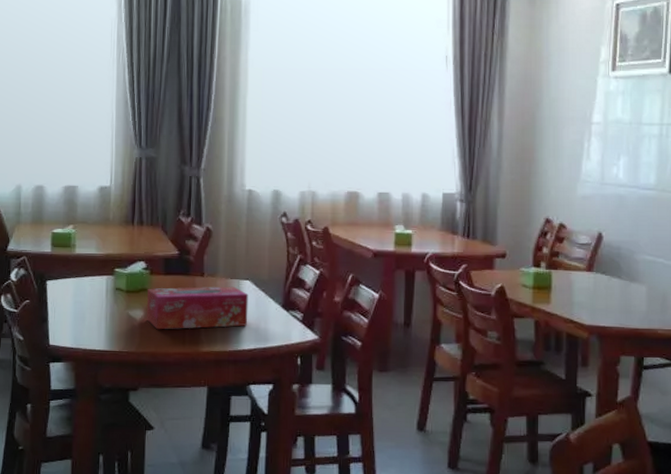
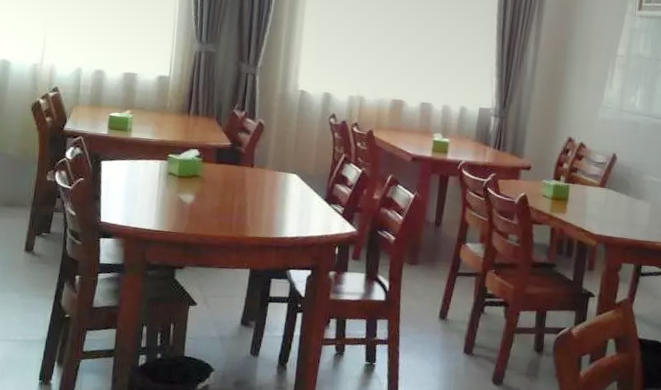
tissue box: present [147,286,248,330] -> none [197,175,294,216]

